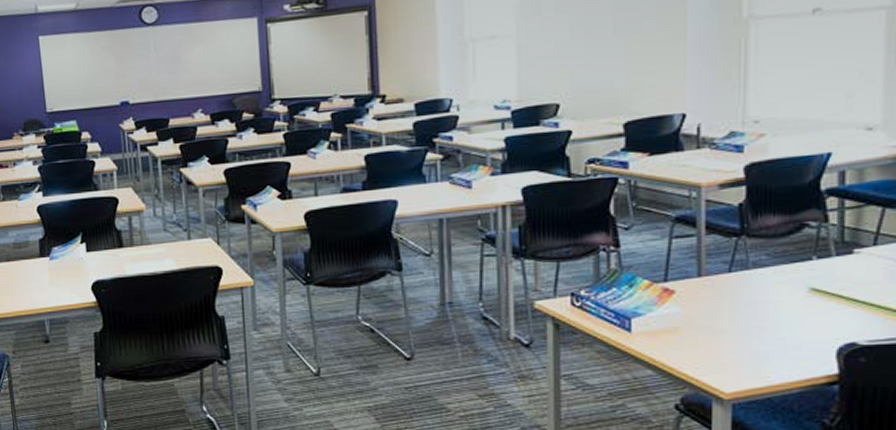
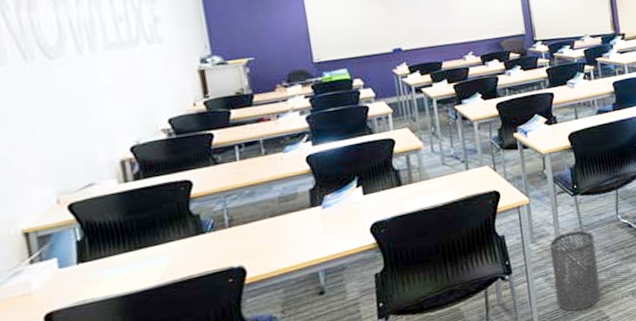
trash can: none [273,325,331,416] -> present [549,230,602,311]

